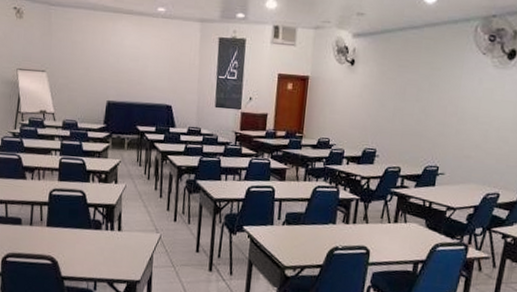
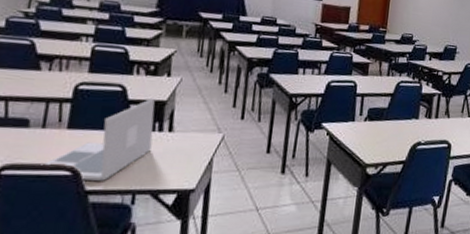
laptop: none [31,202,107,270] -> present [41,98,155,181]

